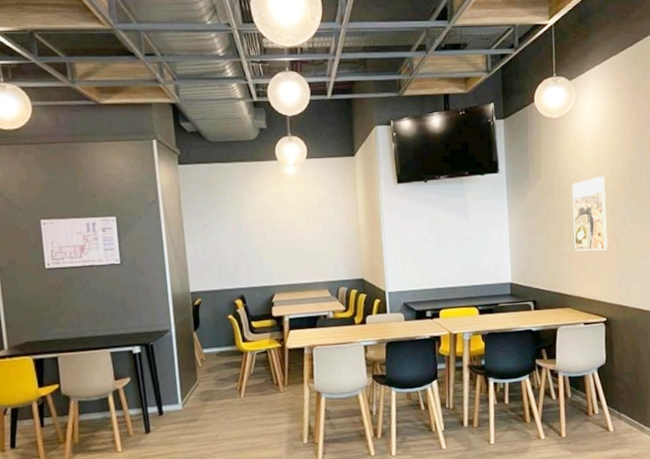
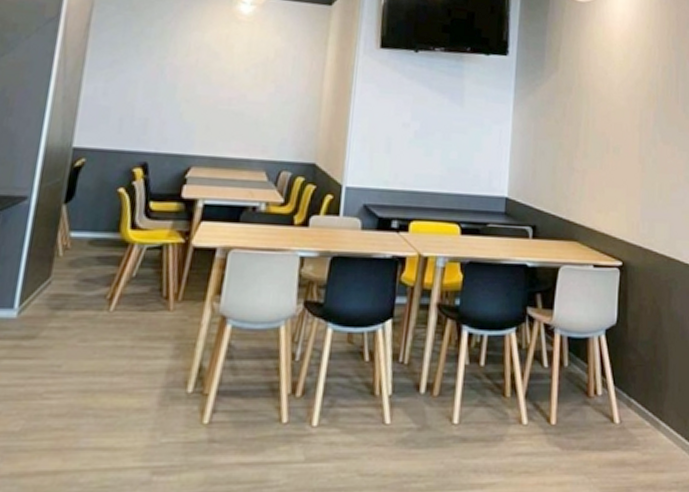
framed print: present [572,176,609,252] -> none [591,79,635,173]

